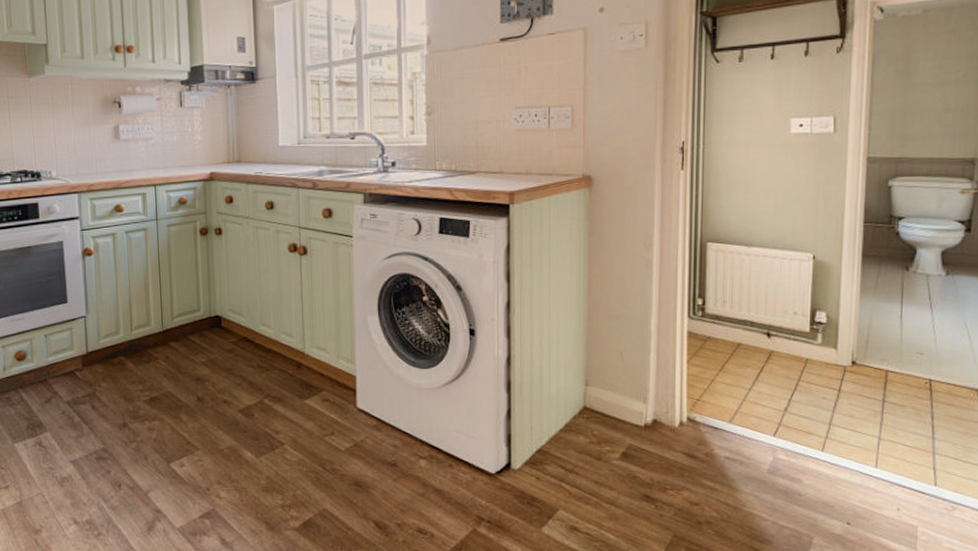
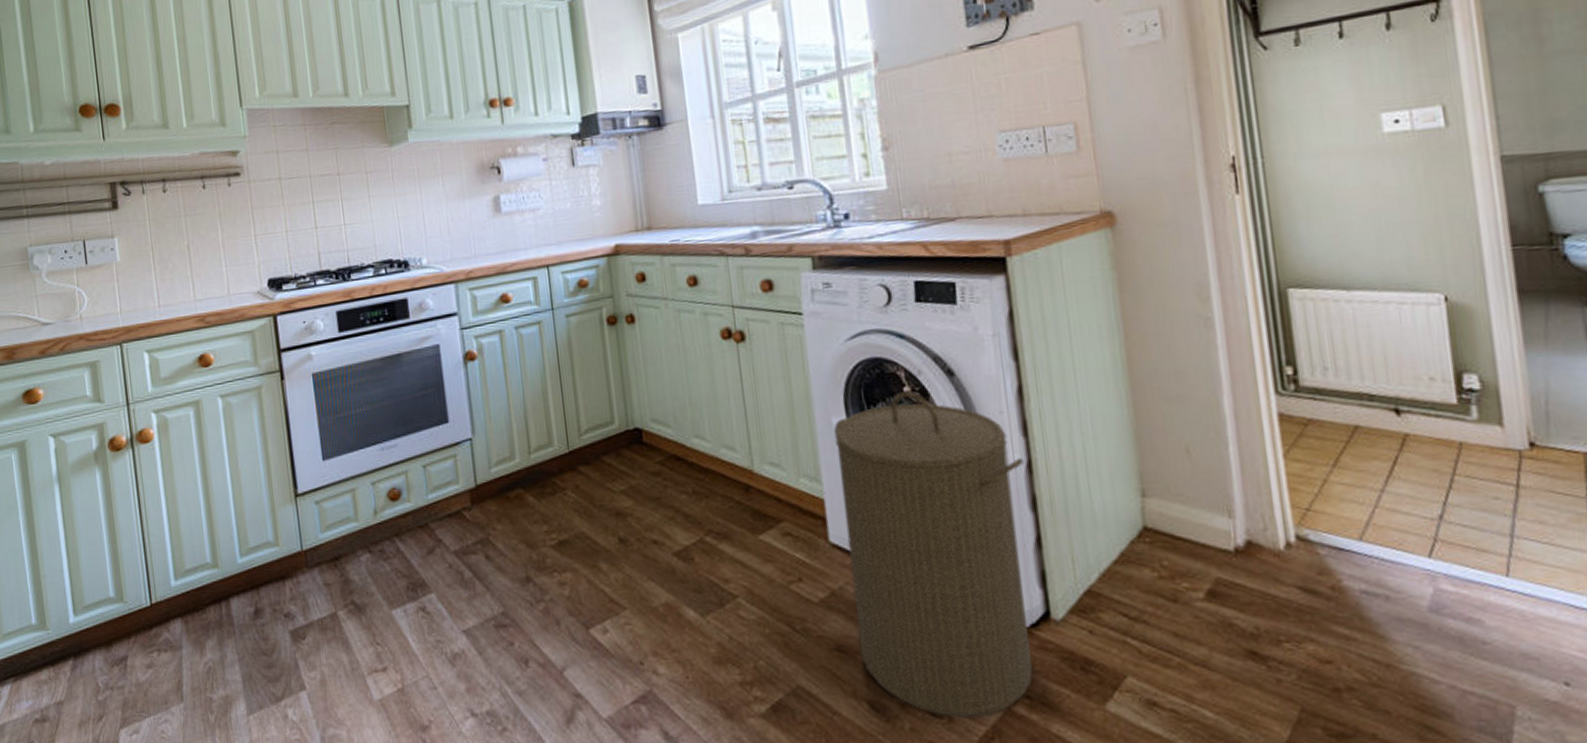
laundry hamper: none [368,300,505,535] -> present [834,392,1033,718]

